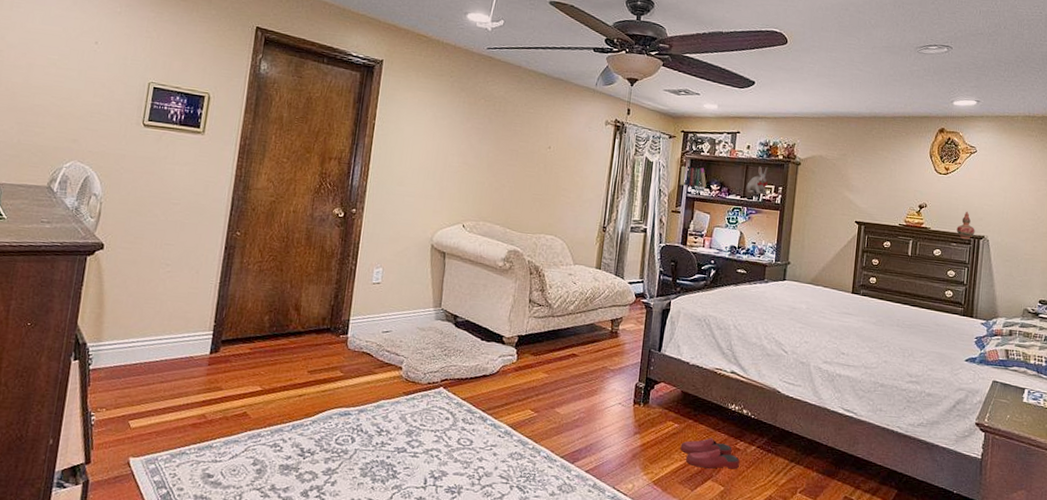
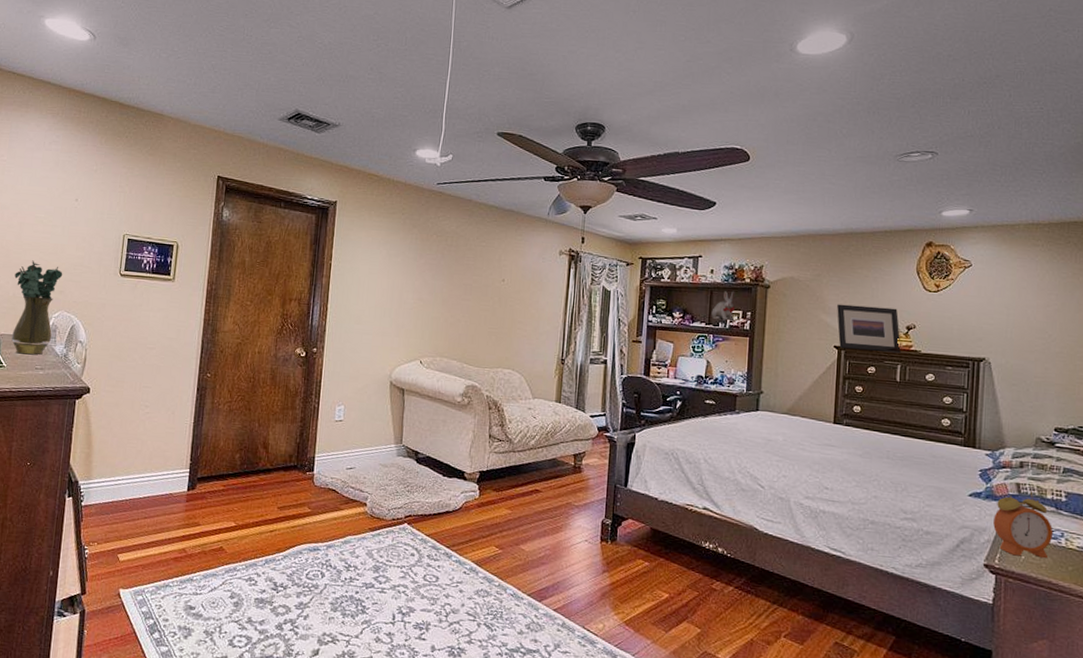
vase: none [14,105,78,207] -> present [11,260,63,355]
books: present [680,165,707,188] -> none [639,293,669,316]
slippers: present [680,437,740,469] -> none [652,577,716,611]
picture frame: none [859,182,914,230] -> present [837,304,901,354]
decorative vase: present [956,211,975,240] -> none [951,331,974,363]
alarm clock: none [985,353,1034,416] -> present [993,488,1054,558]

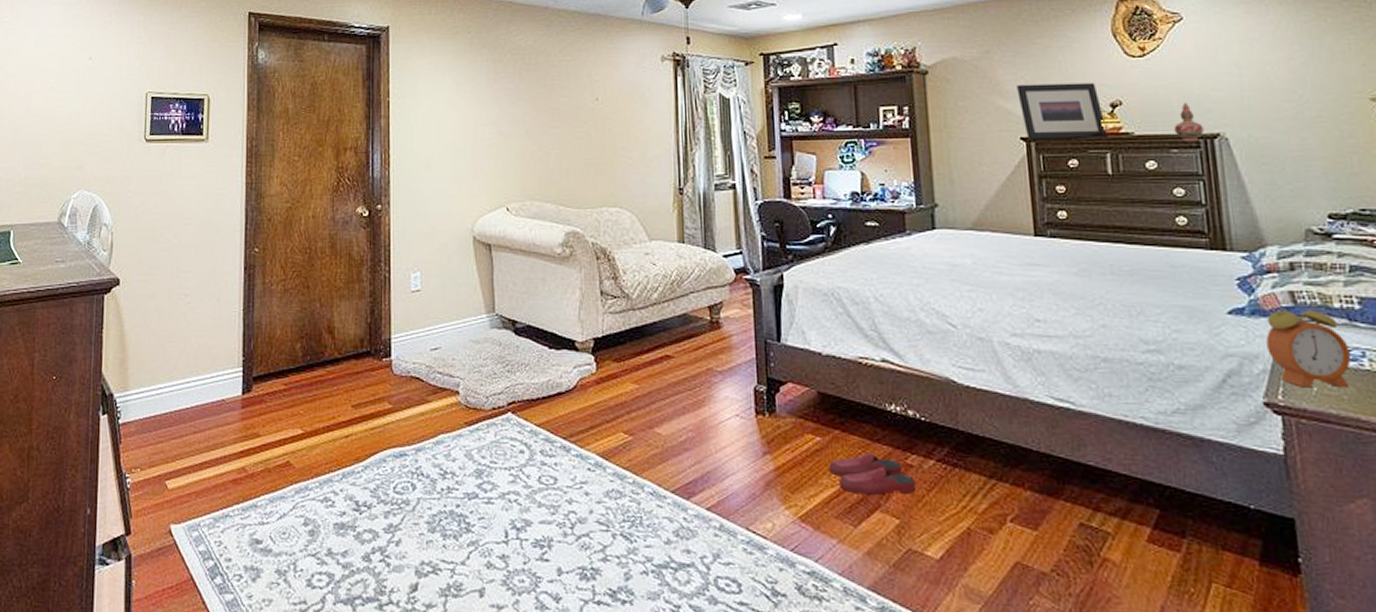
vase: present [11,260,63,355] -> none [26,134,80,246]
slippers: none [652,577,716,611] -> present [828,452,916,495]
decorative figurine: present [711,291,736,321] -> none [858,82,889,121]
decorative vase: none [951,331,974,363] -> present [1174,102,1204,142]

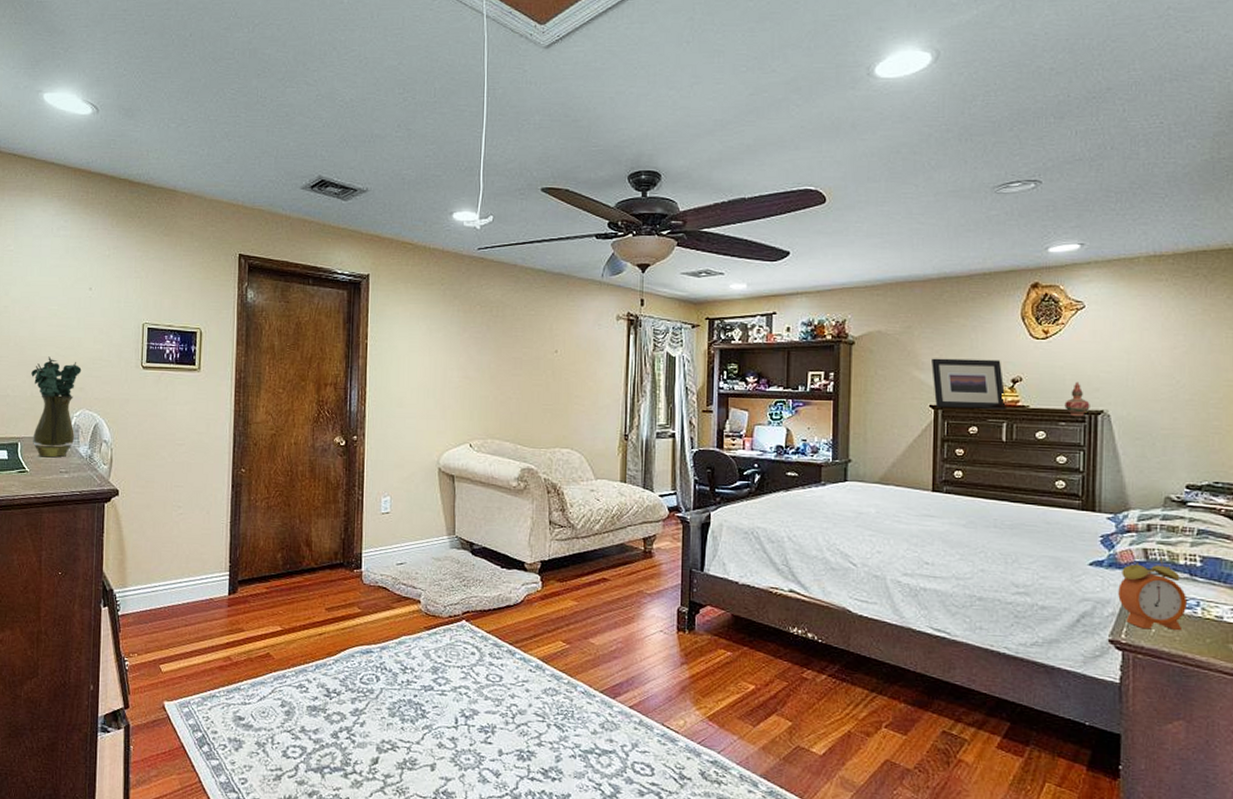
vase: none [26,134,80,246] -> present [31,356,82,458]
slippers: present [828,452,916,495] -> none [736,666,808,702]

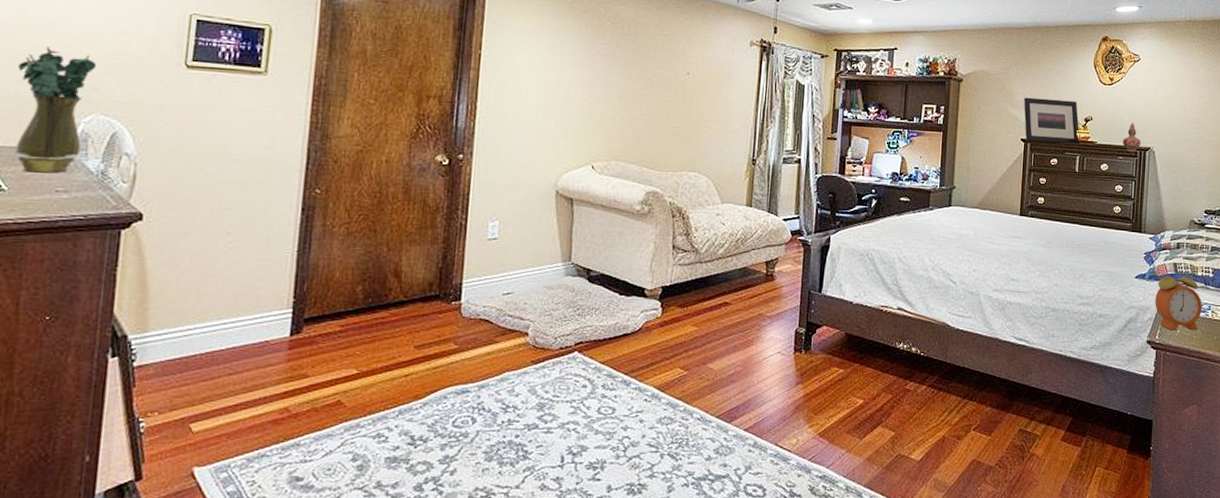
books: none [708,358,742,382] -> present [835,87,864,111]

